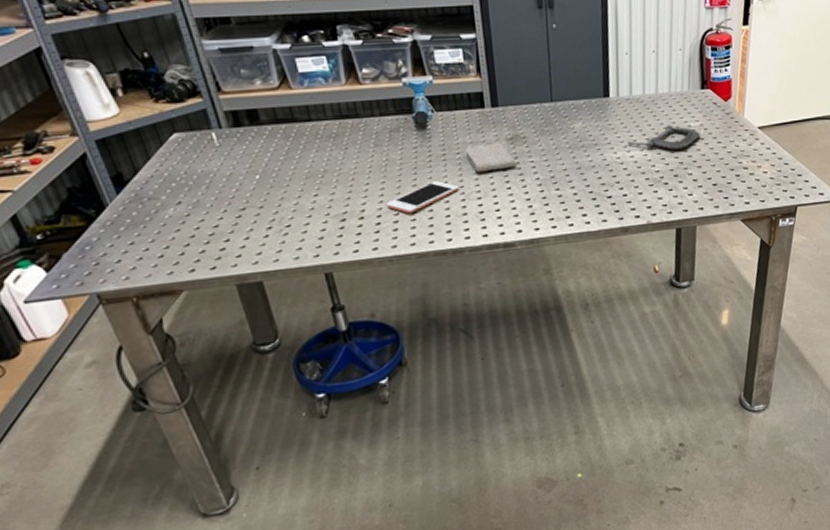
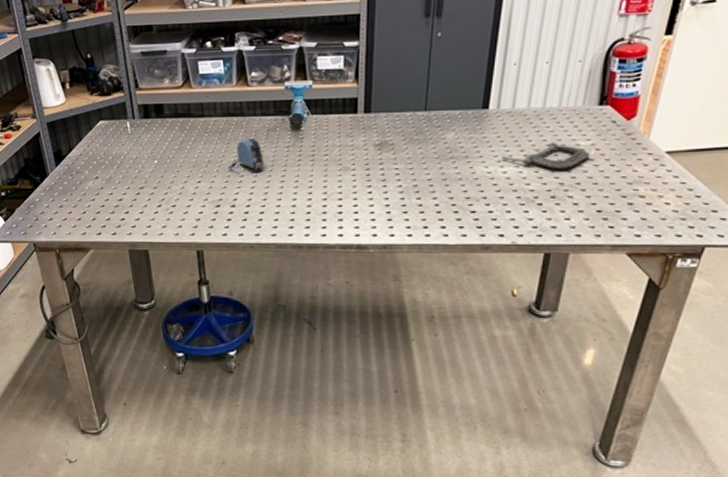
tape measure: none [349,142,391,179] -> present [228,139,263,173]
cell phone: present [386,180,459,214] -> none [255,178,322,207]
washcloth: present [465,142,517,172] -> none [333,148,381,174]

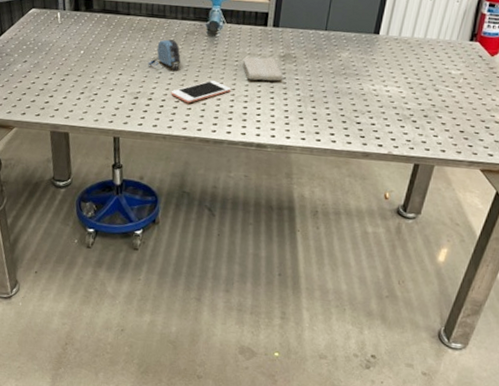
cell phone: none [255,178,322,207] -> present [171,80,231,104]
washcloth: none [333,148,381,174] -> present [242,56,283,81]
c clamp: present [501,142,590,169] -> none [386,68,459,93]

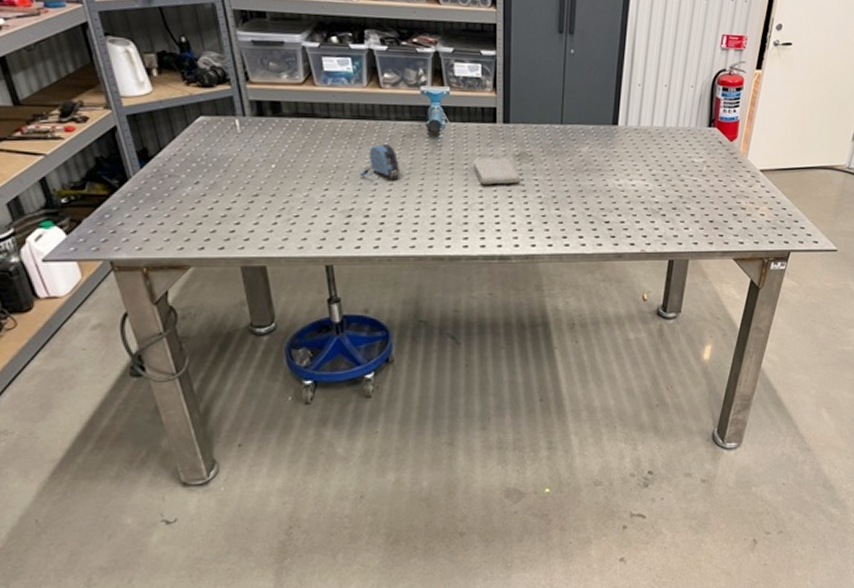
cell phone: present [171,80,231,104] -> none [392,187,463,217]

